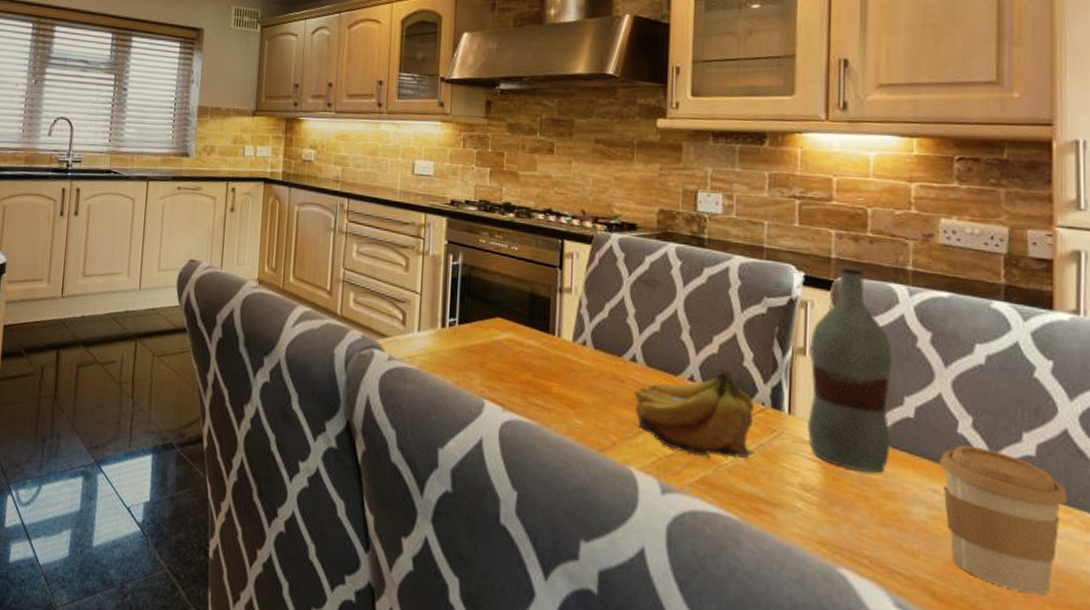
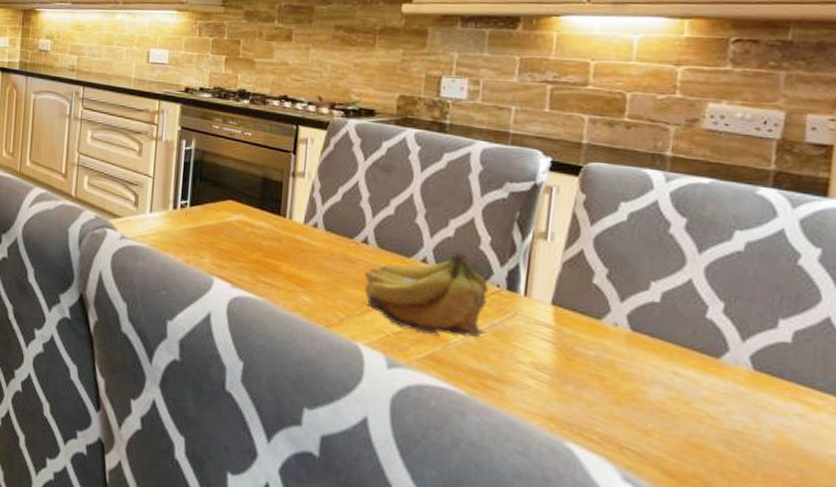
bottle: present [808,266,892,473] -> none [543,152,641,355]
coffee cup: present [939,445,1068,595] -> none [683,330,823,476]

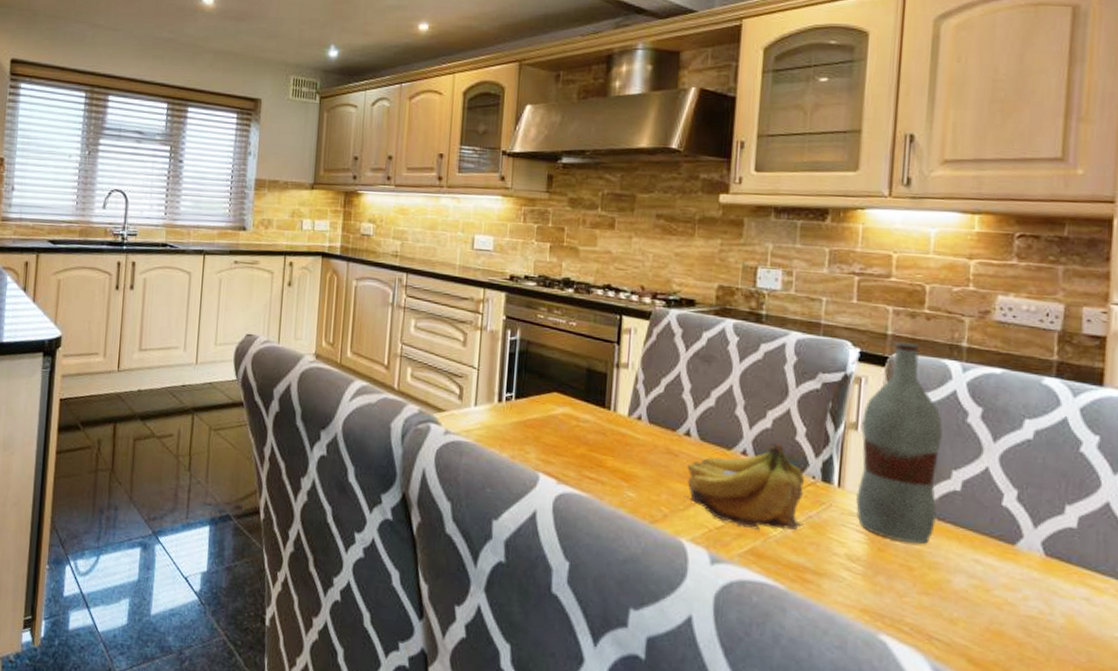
bottle: none [543,152,641,355] -> present [856,343,943,544]

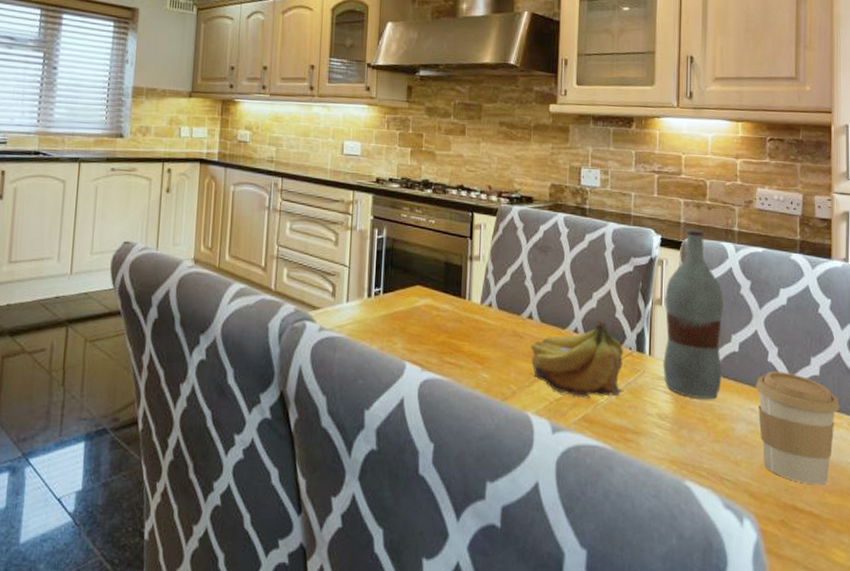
coffee cup: none [982,518,1105,660] -> present [755,371,840,485]

